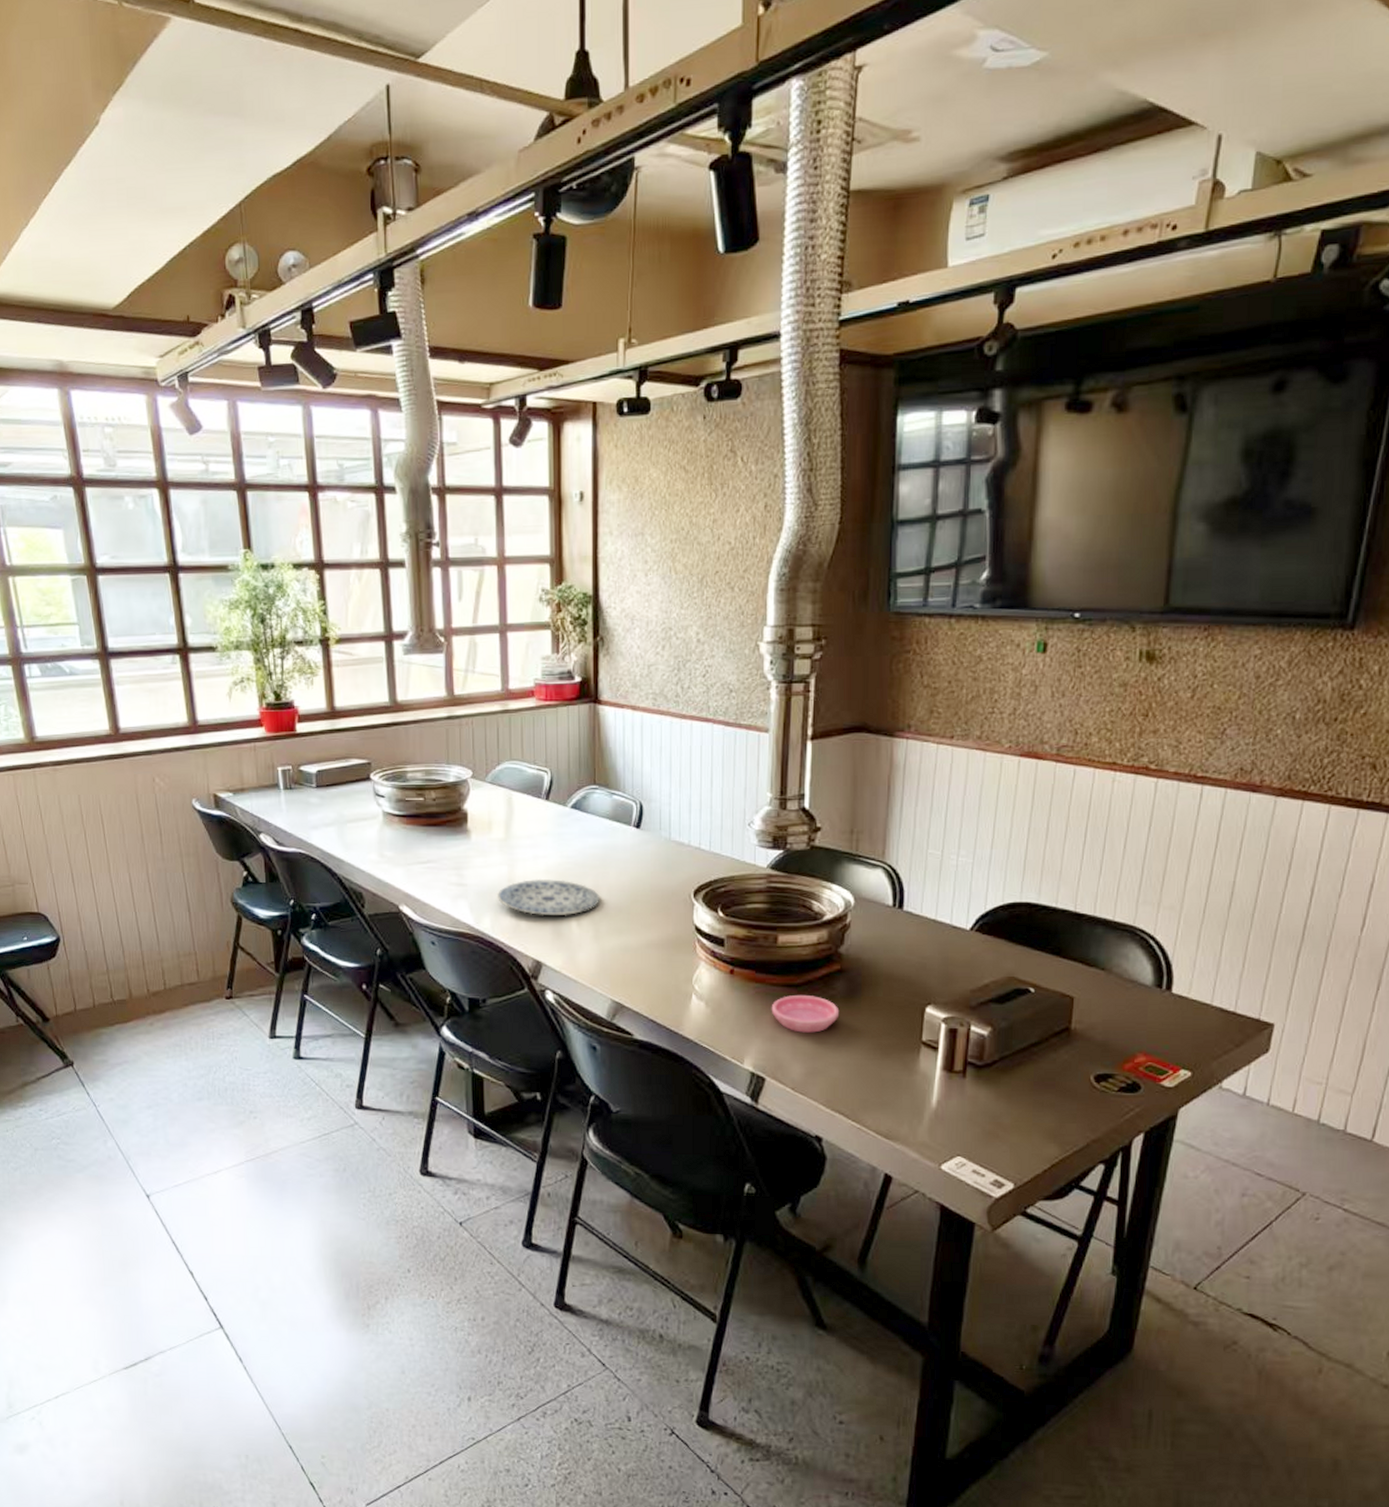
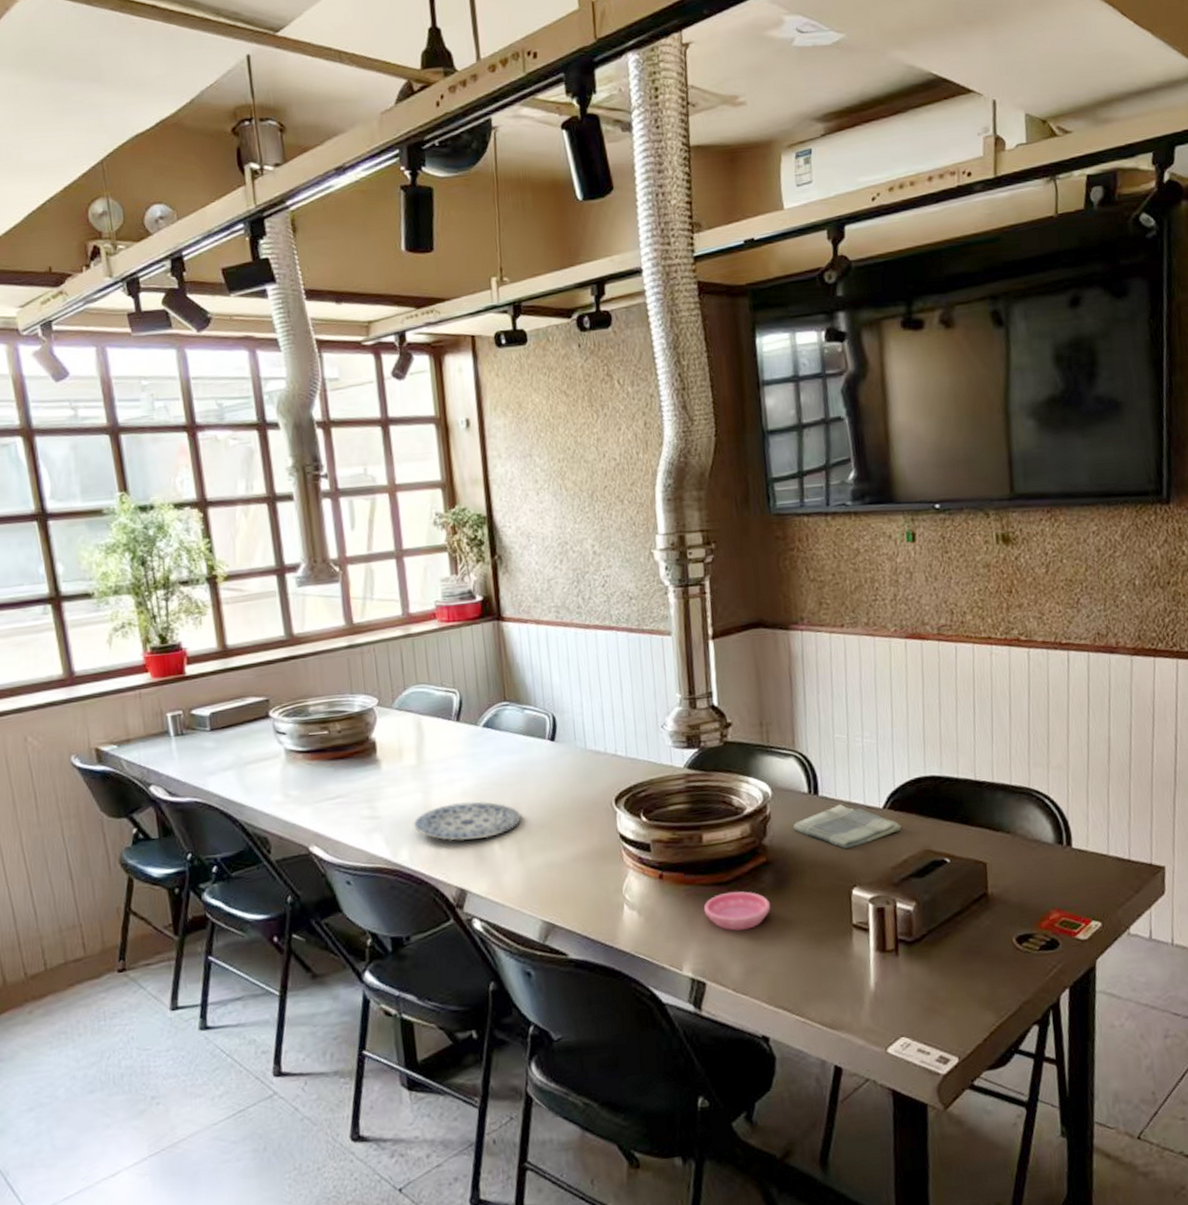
dish towel: none [872,921,987,966] -> present [792,804,902,849]

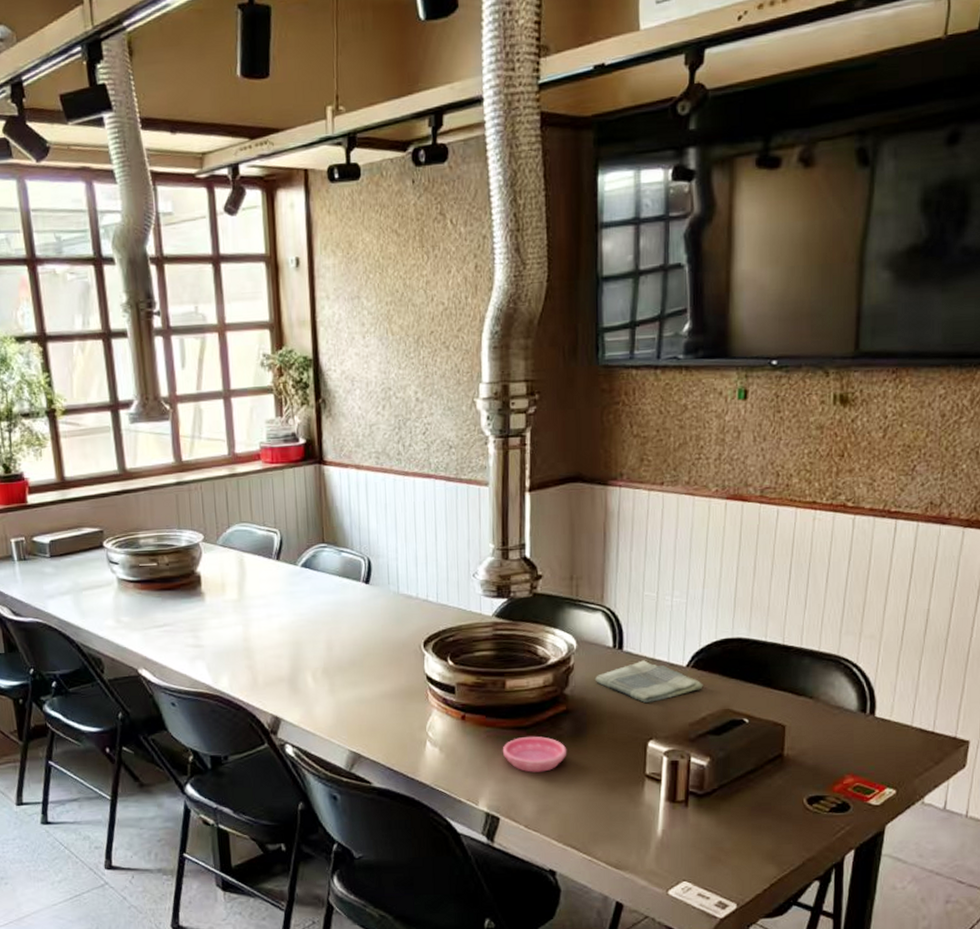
plate: present [412,801,522,841] -> none [233,636,334,672]

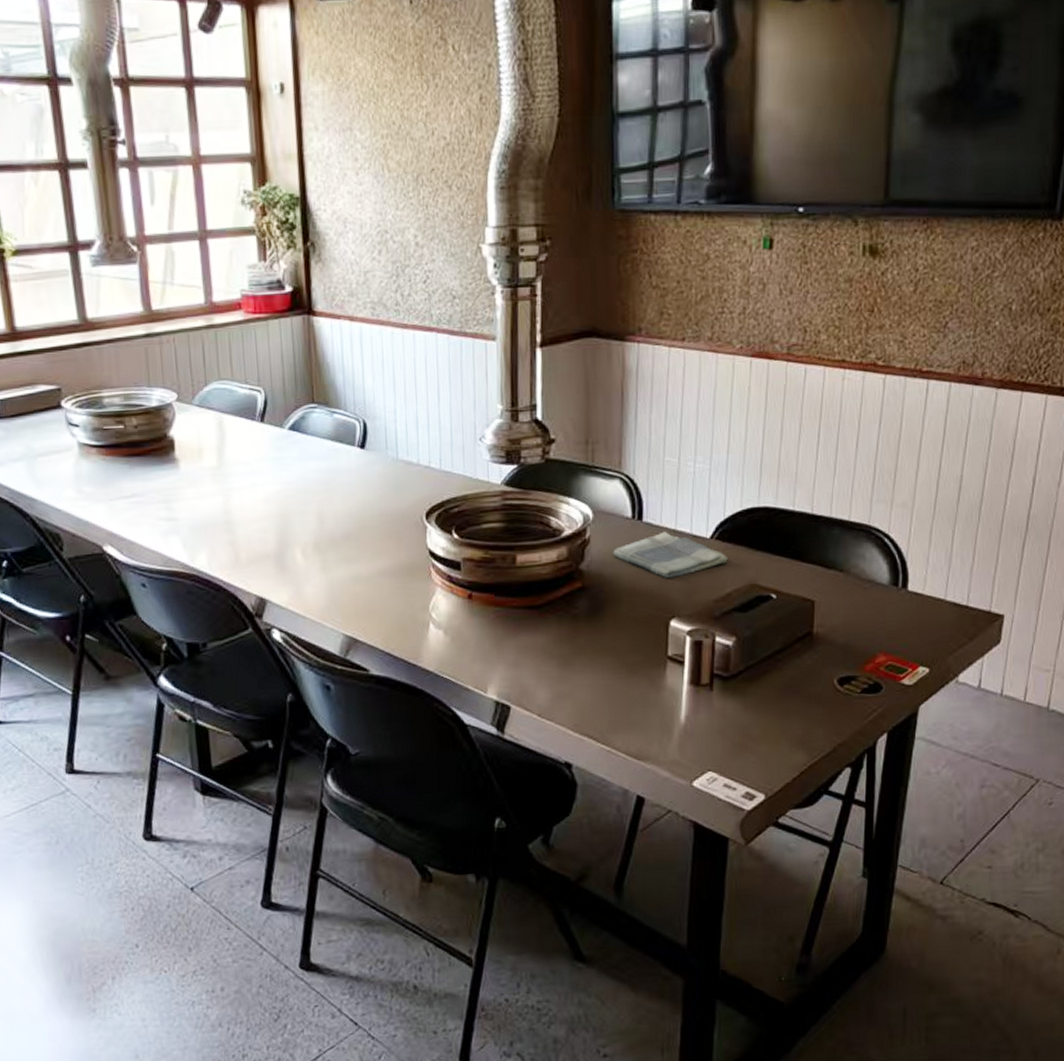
saucer: present [502,736,567,773] -> none [512,615,584,656]

